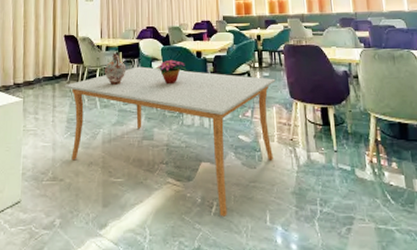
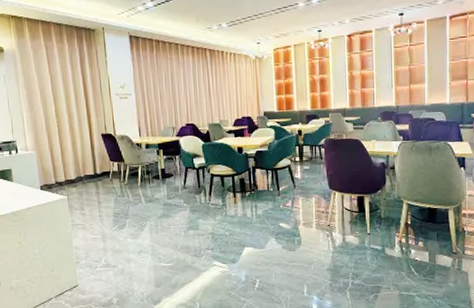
dining table: present [64,66,276,217] -> none [107,163,316,291]
ceramic jug: present [105,53,126,85] -> none [146,151,168,181]
flower arrangement: present [157,59,186,85] -> none [198,155,228,180]

